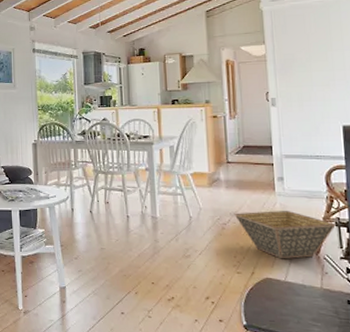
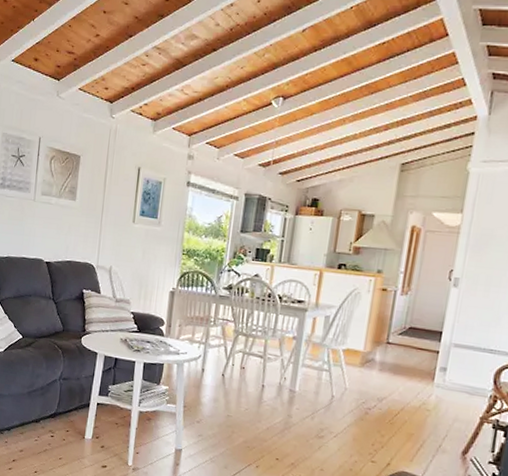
basket: present [234,210,336,259] -> none [381,399,493,457]

